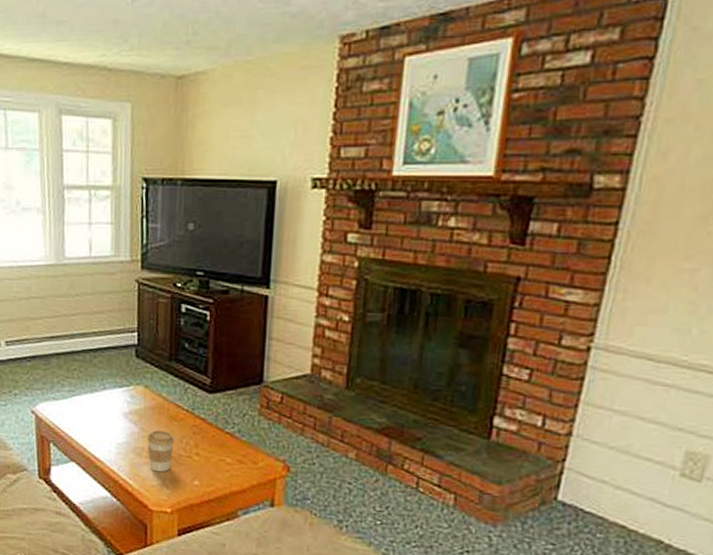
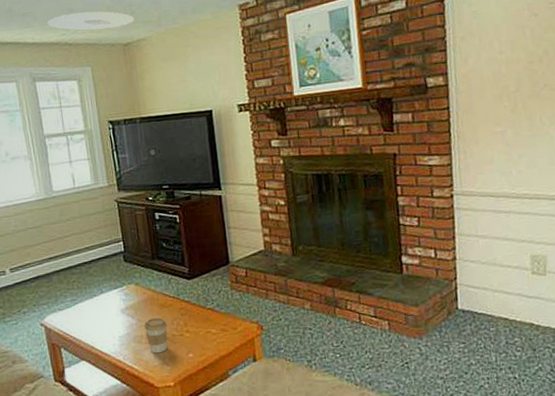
ceiling light: none [86,26,197,54] -> present [47,11,135,31]

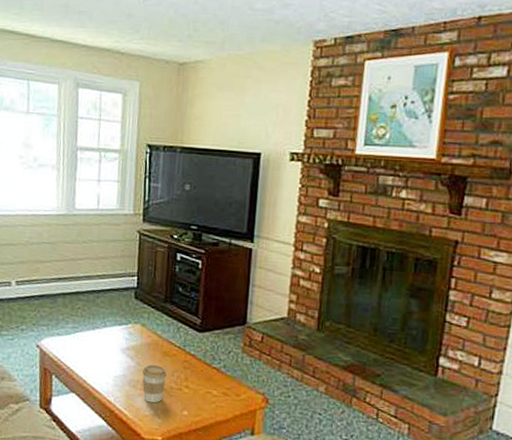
ceiling light: present [47,11,135,31] -> none [103,20,197,44]

